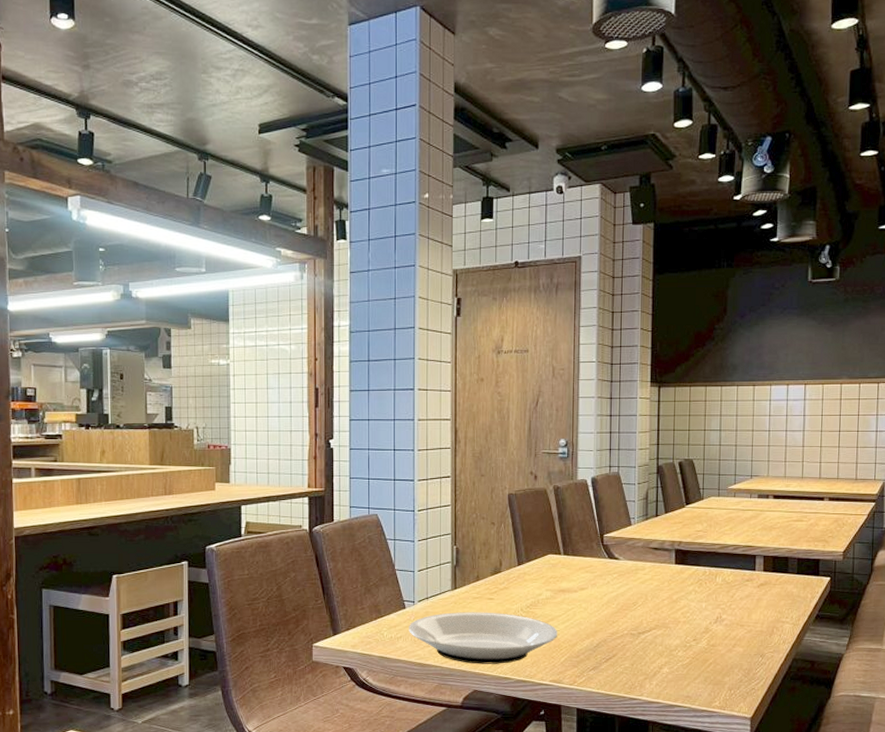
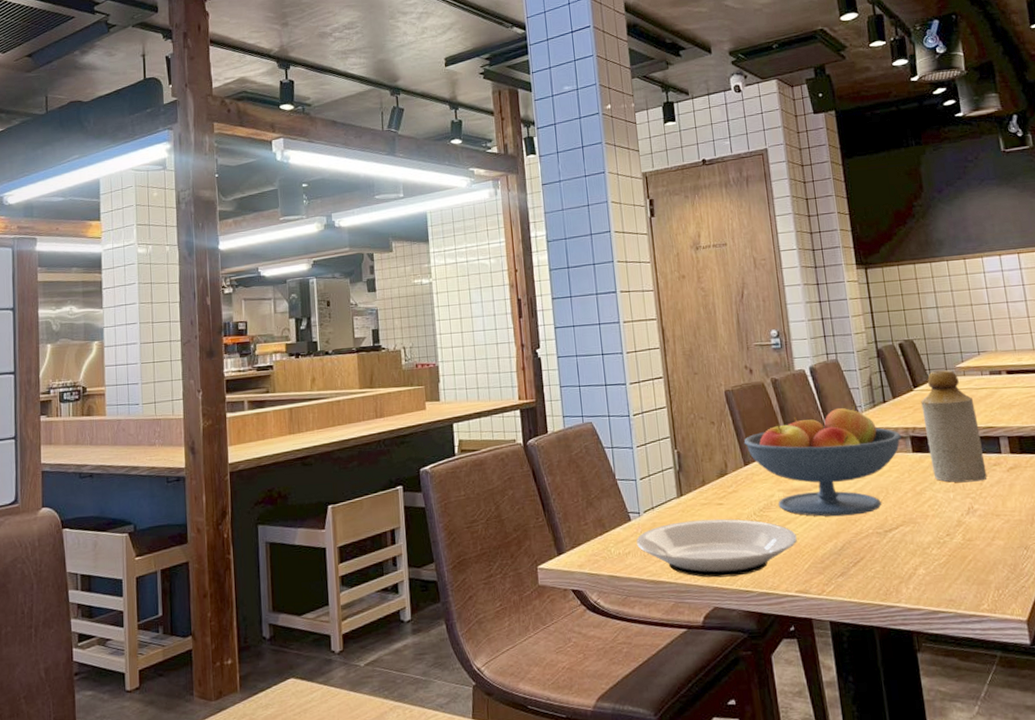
fruit bowl: none [520,518,668,617] -> present [744,406,902,517]
bottle: none [690,490,740,595] -> present [921,370,987,483]

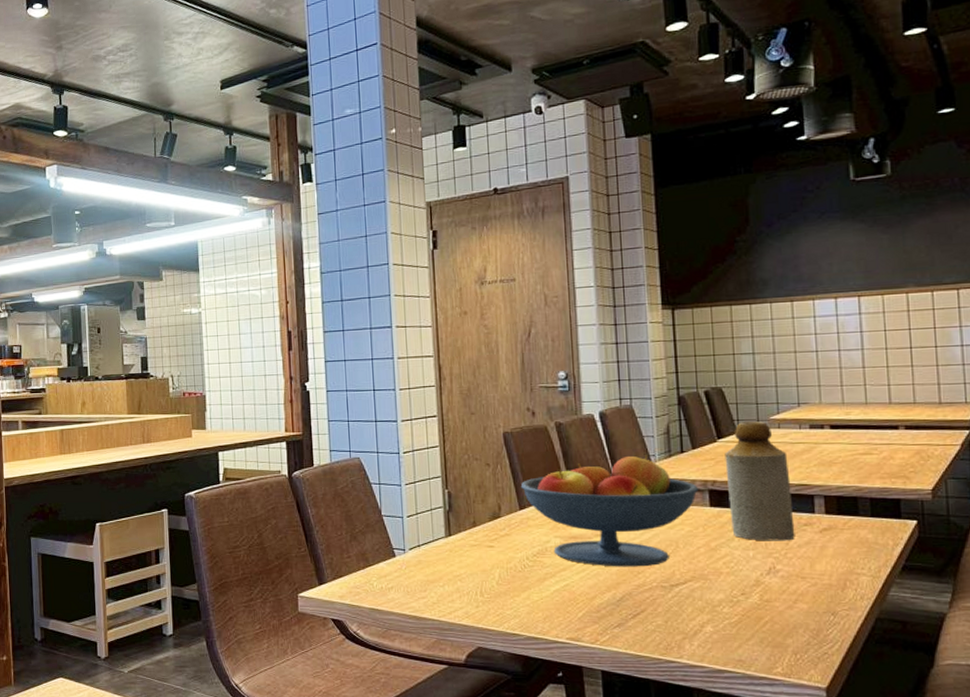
plate: present [636,518,797,578] -> none [400,561,572,619]

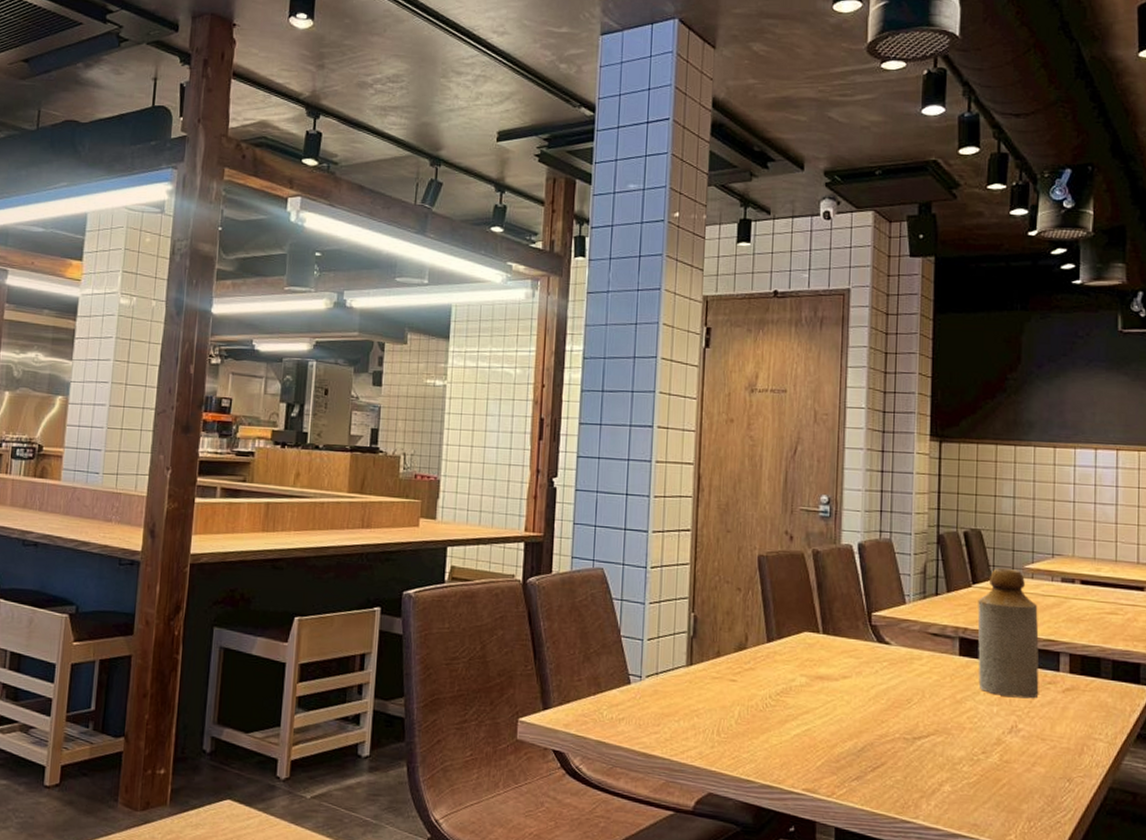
fruit bowl: present [520,455,699,567] -> none [770,593,950,716]

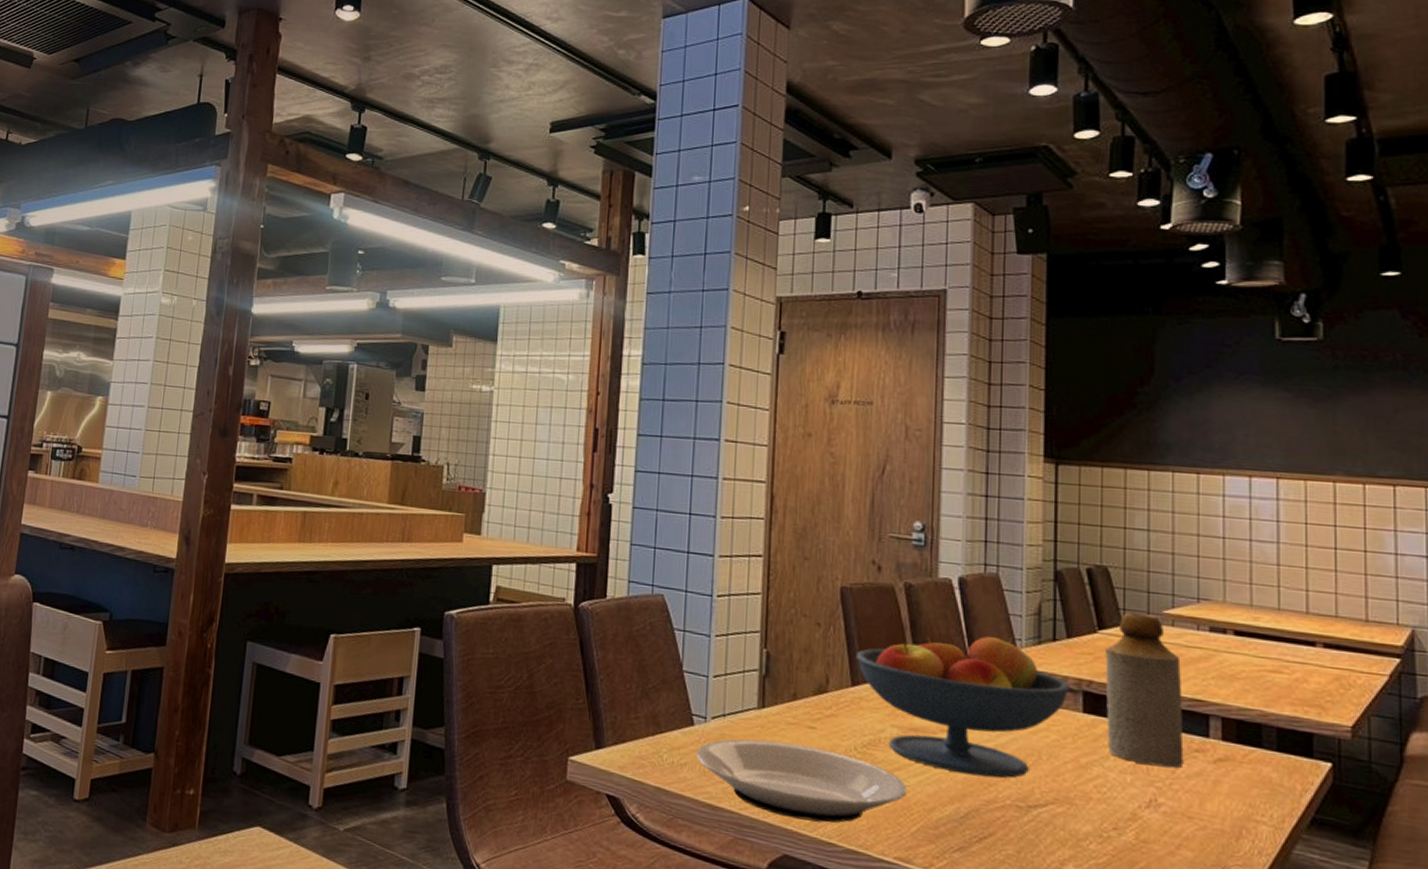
plate: none [633,693,813,763] -> present [697,739,907,823]
fruit bowl: none [770,593,950,716] -> present [855,636,1072,778]

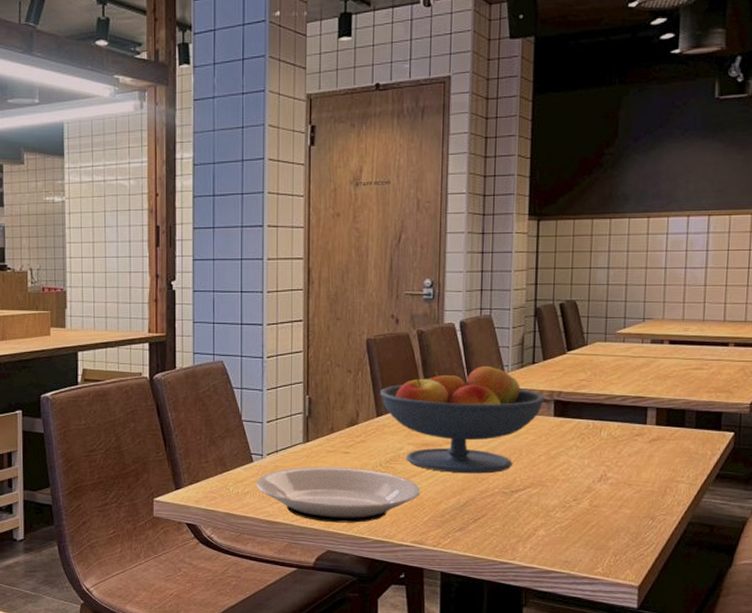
bottle: present [1105,612,1184,769] -> none [571,335,629,450]

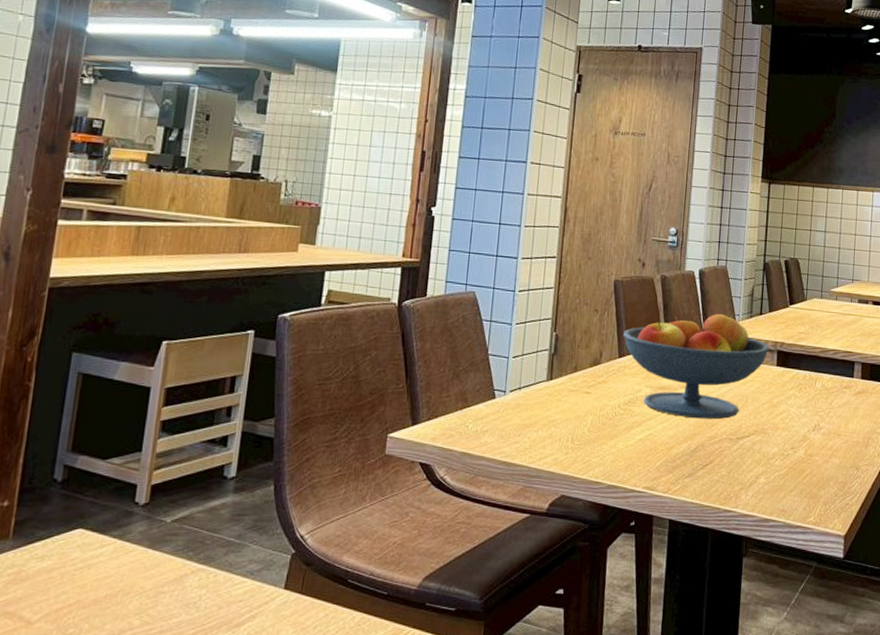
plate: present [257,467,420,523] -> none [496,405,655,466]

